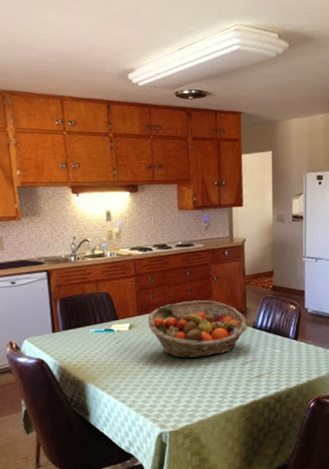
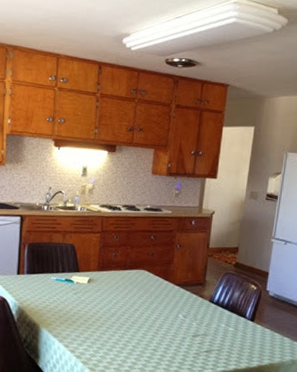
fruit basket: present [148,300,247,359] -> none [107,264,204,323]

